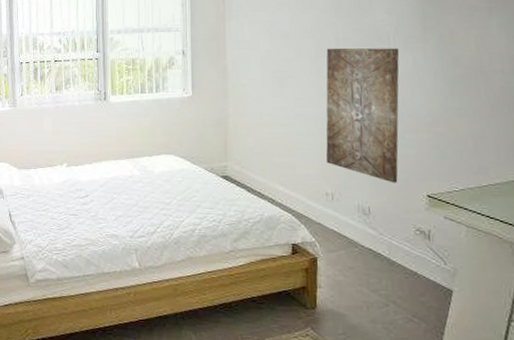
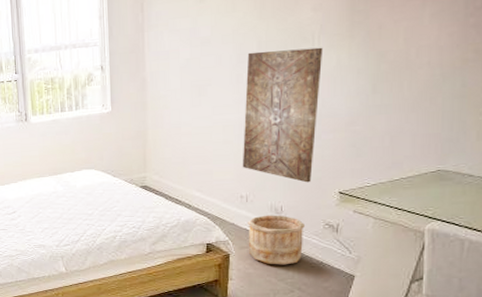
wooden bucket: none [335,215,395,274] -> present [248,215,304,265]

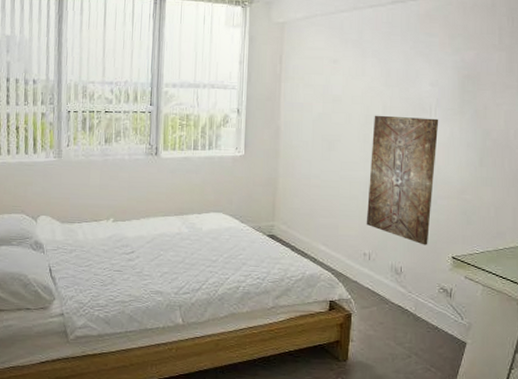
wooden bucket: present [248,215,304,265] -> none [369,275,422,328]

